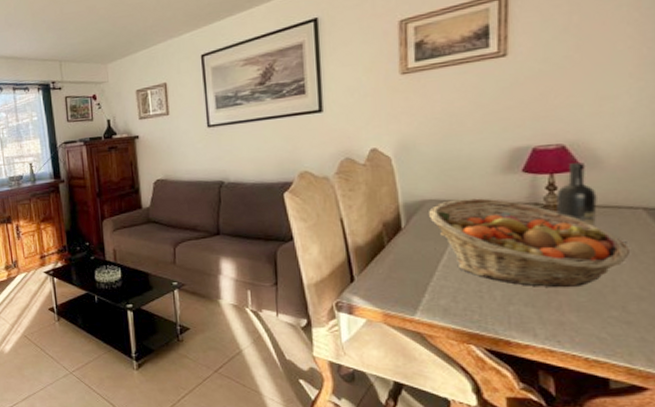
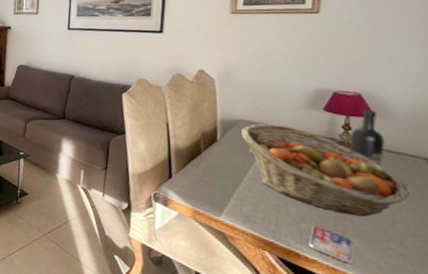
smartphone: none [519,307,571,342] -> present [308,226,353,264]

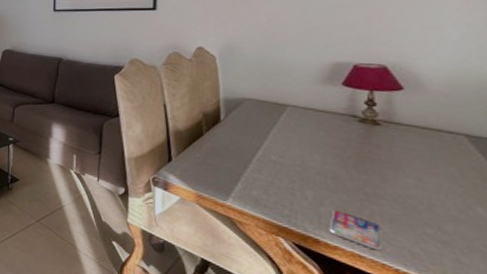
fruit basket: present [241,123,409,217] -> none [248,101,448,200]
wine bottle: present [349,110,385,166] -> none [374,83,417,144]

